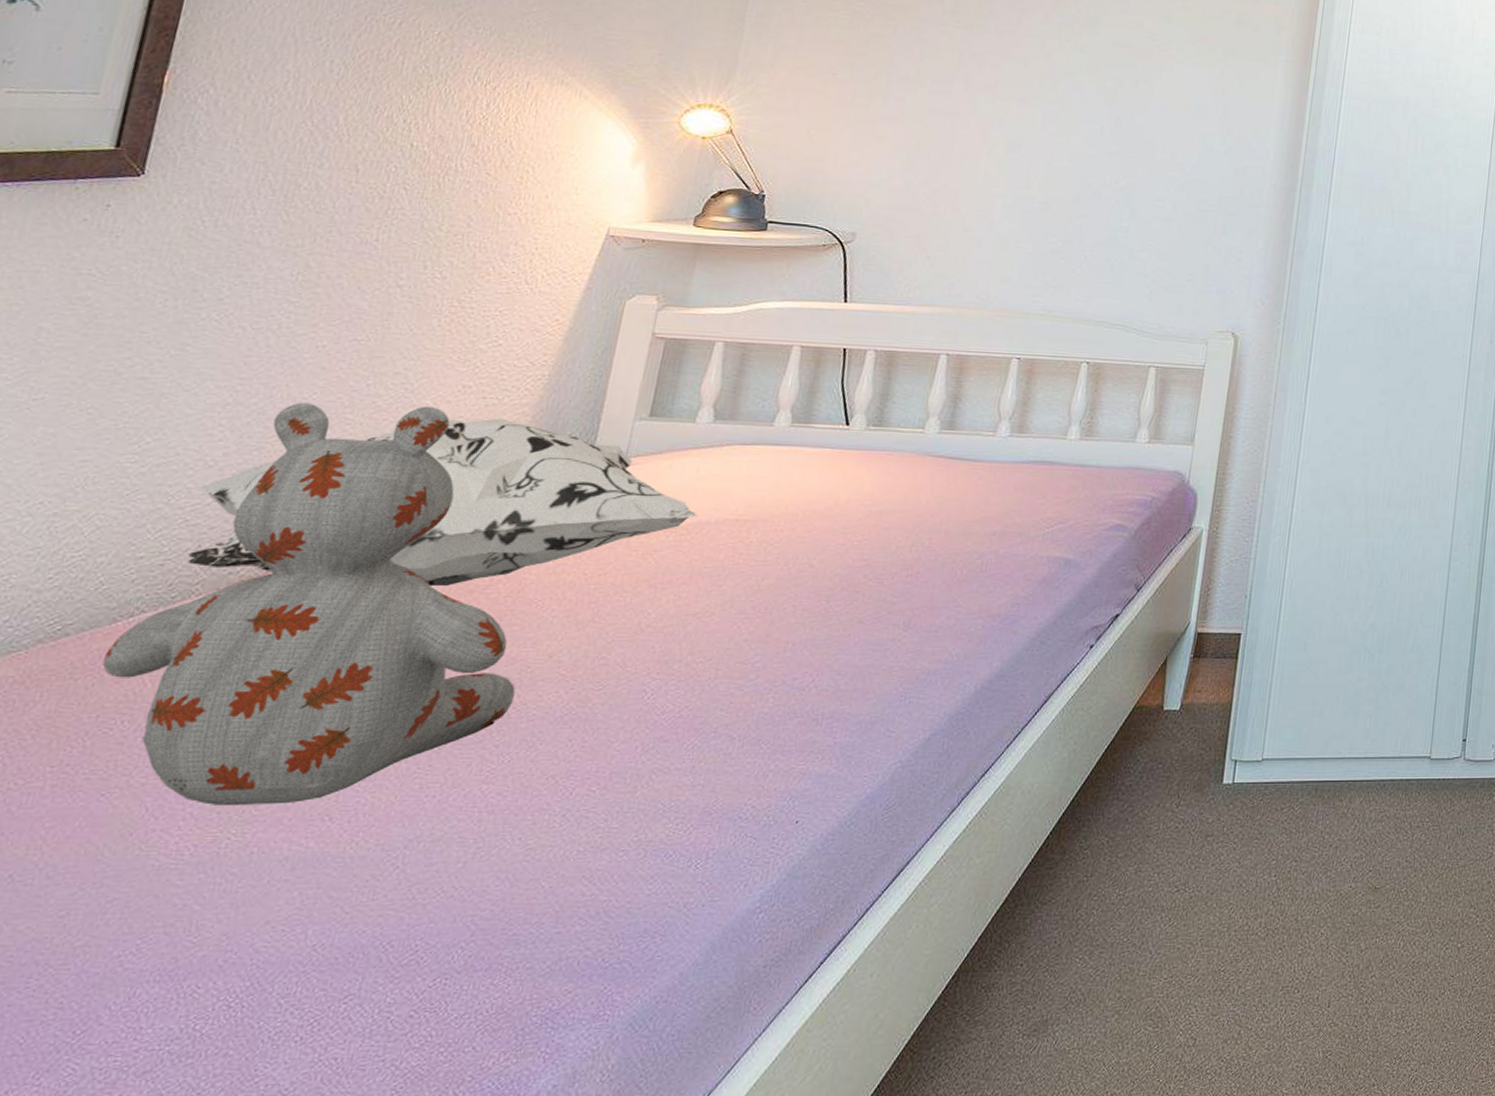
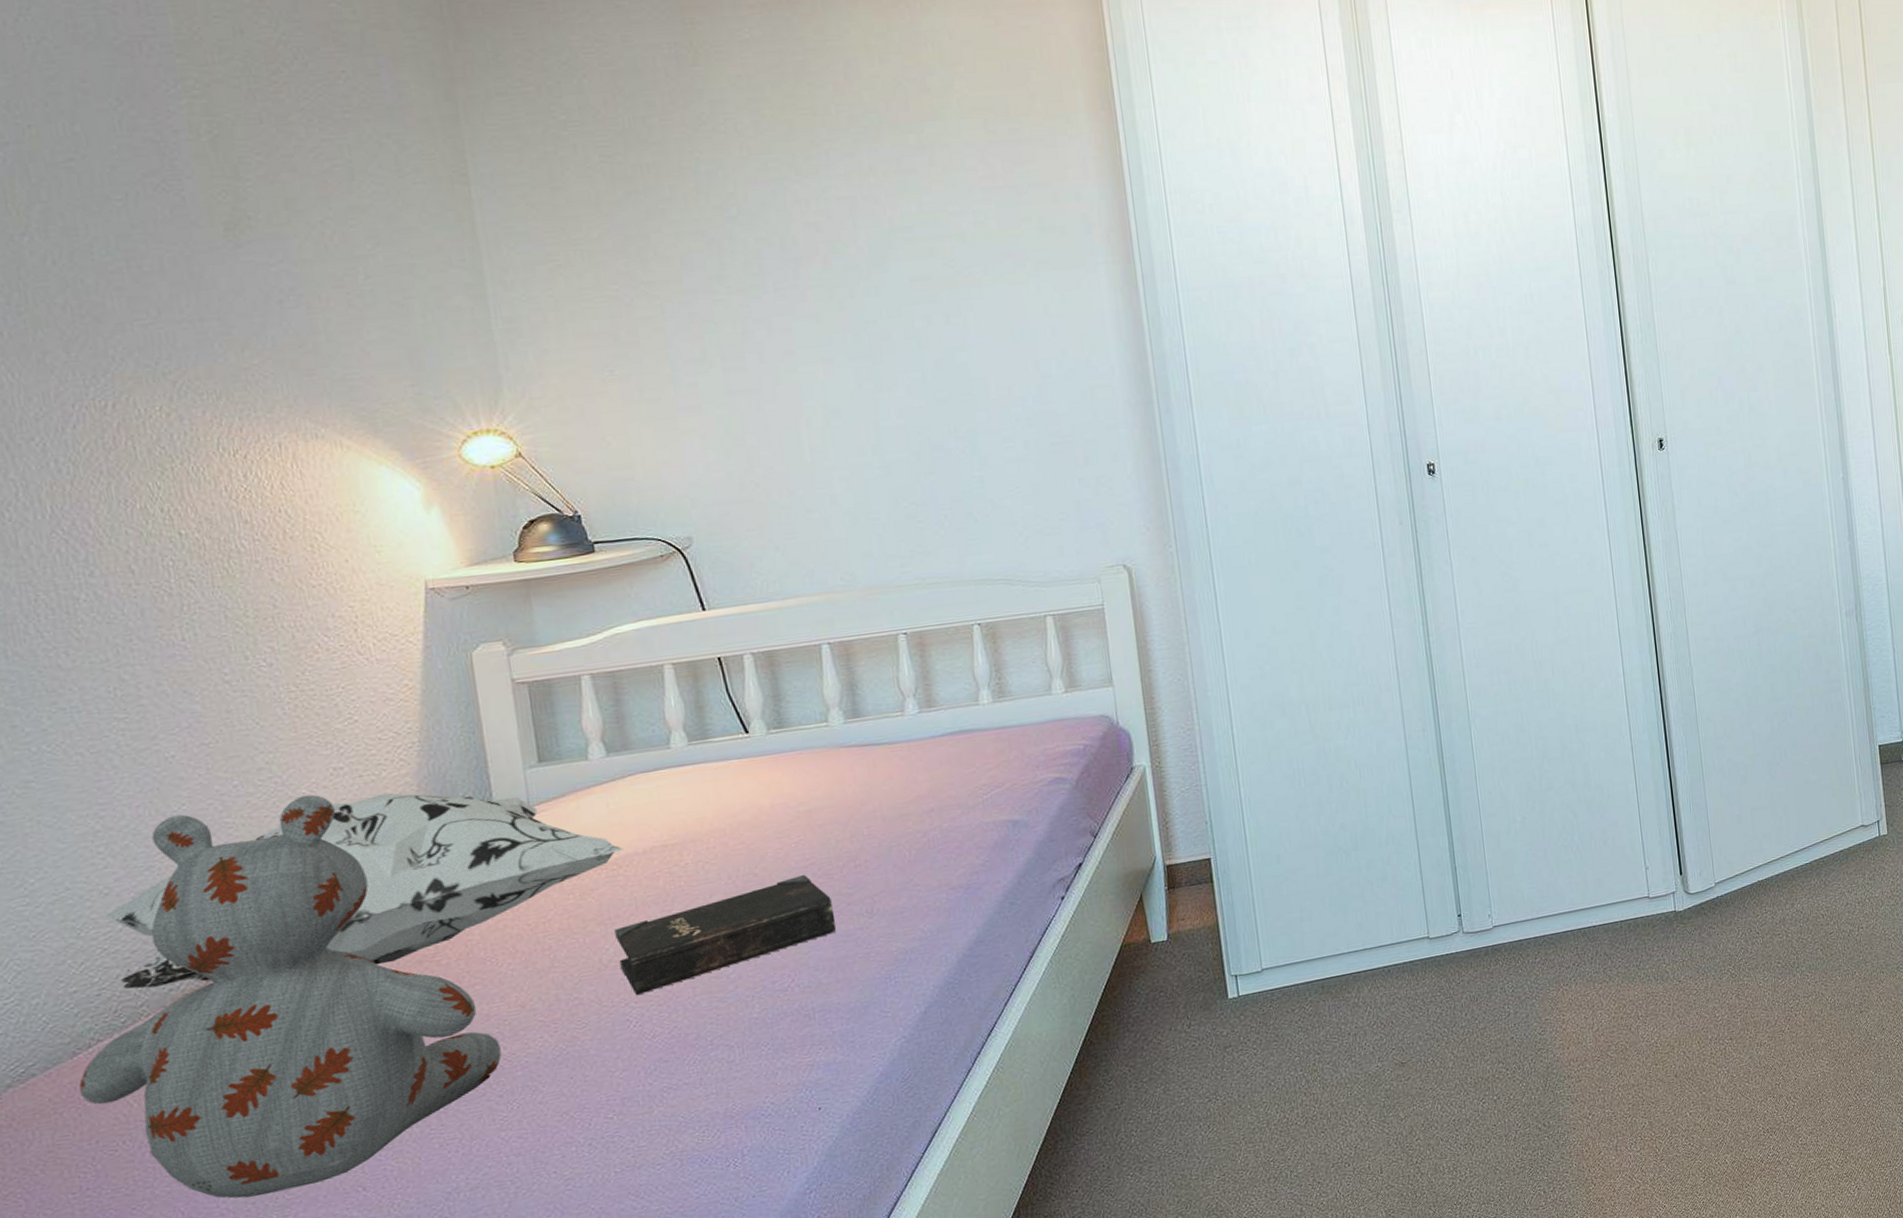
hardback book: none [655,574,874,666] -> present [614,874,837,995]

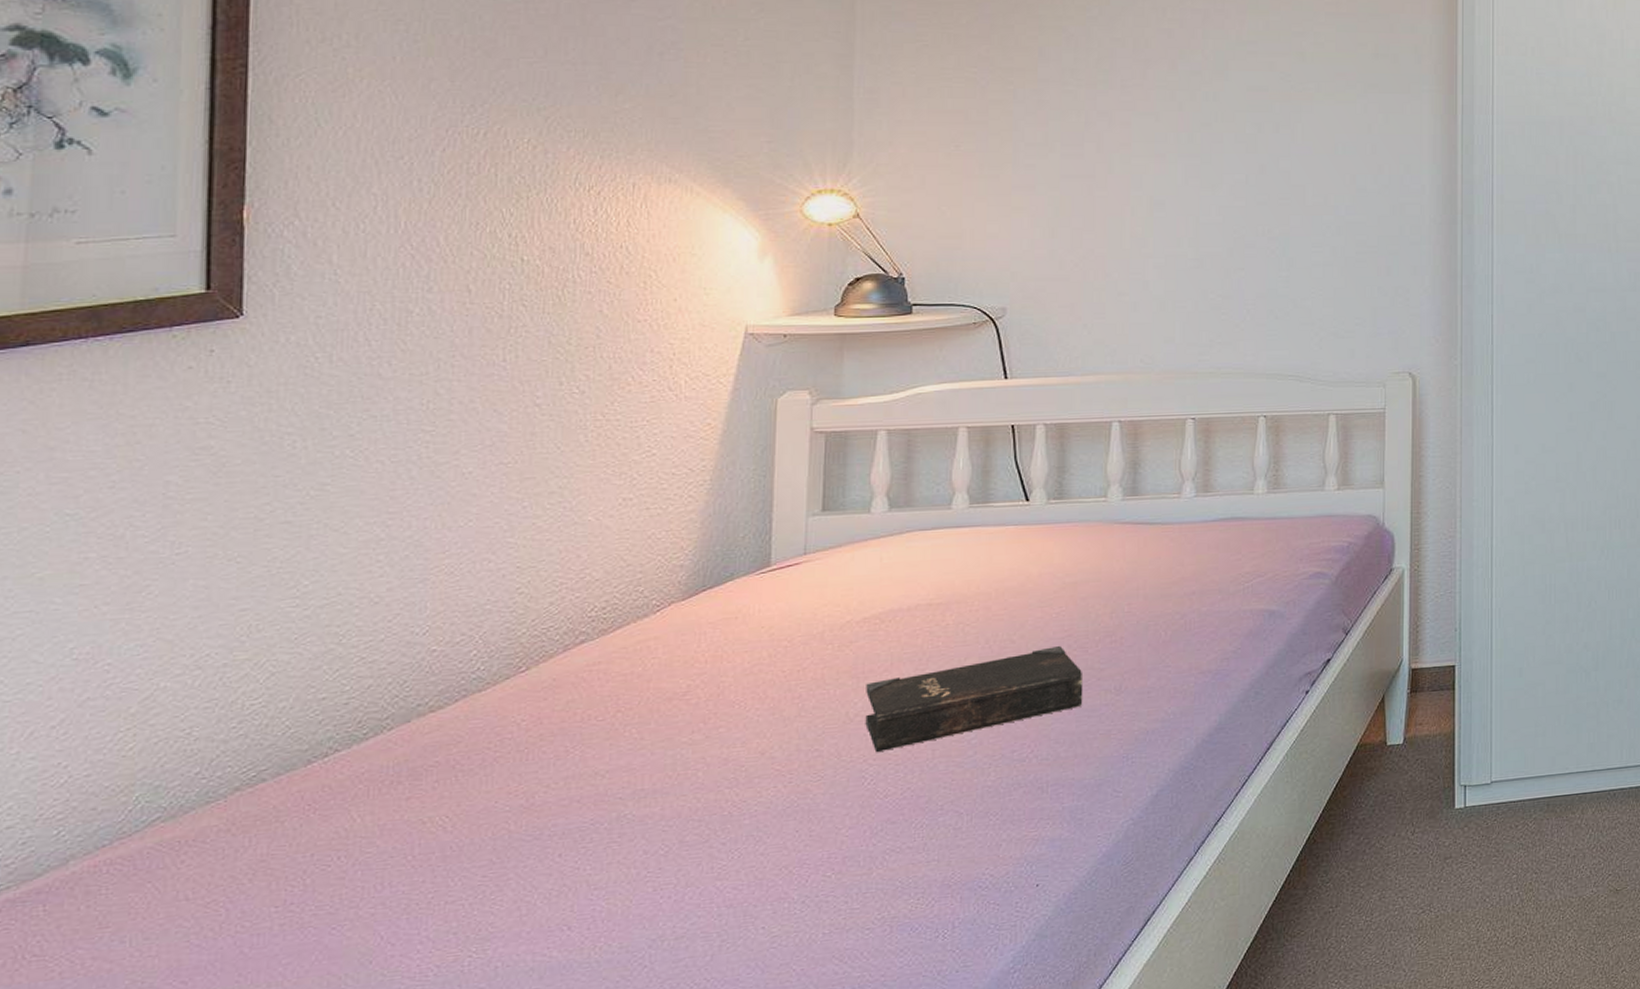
stuffed bear: present [79,794,502,1199] -> none [307,522,733,927]
decorative pillow: present [101,792,623,991] -> none [366,527,889,702]

